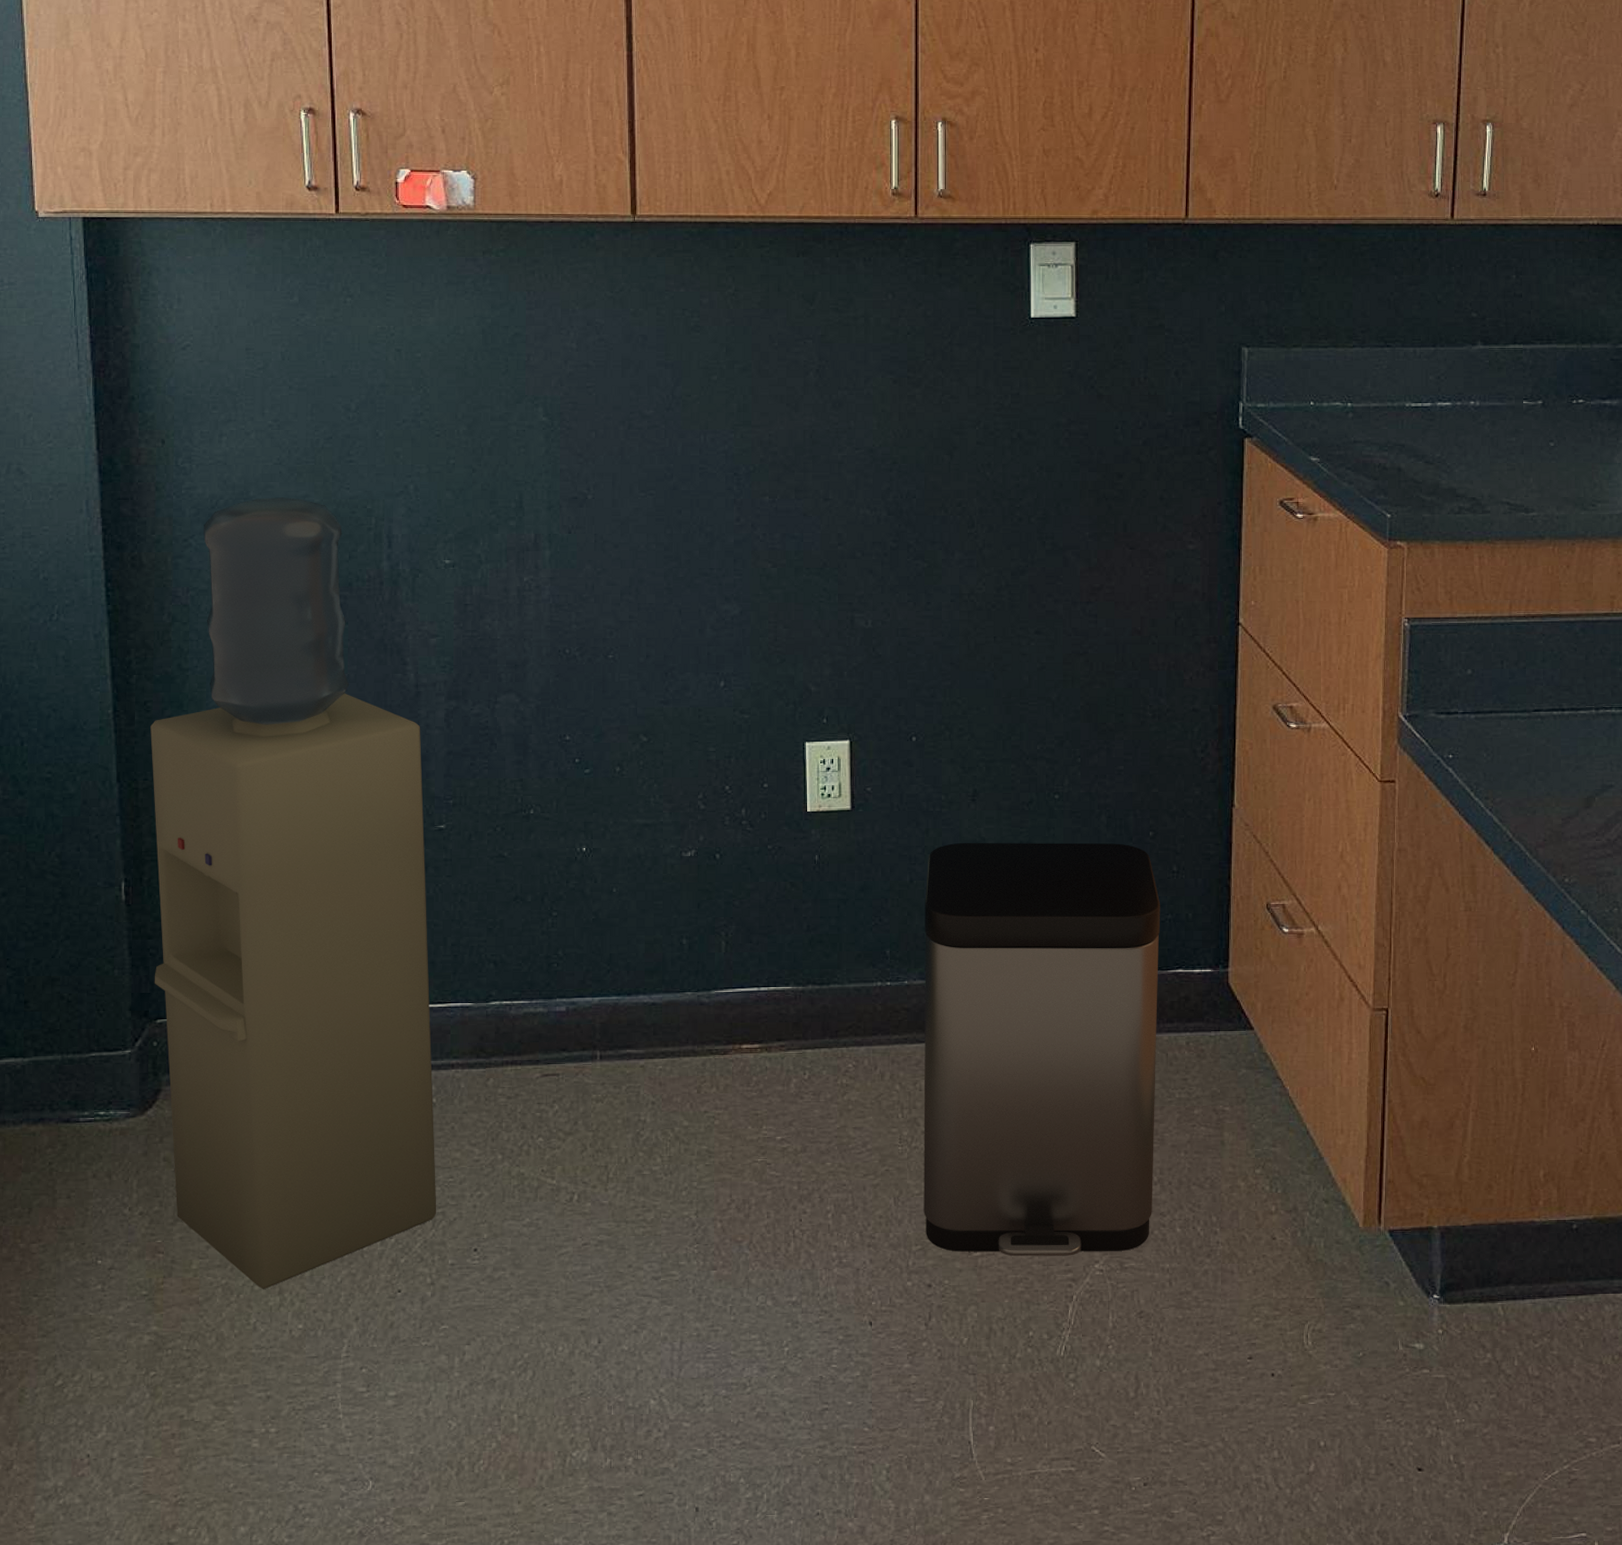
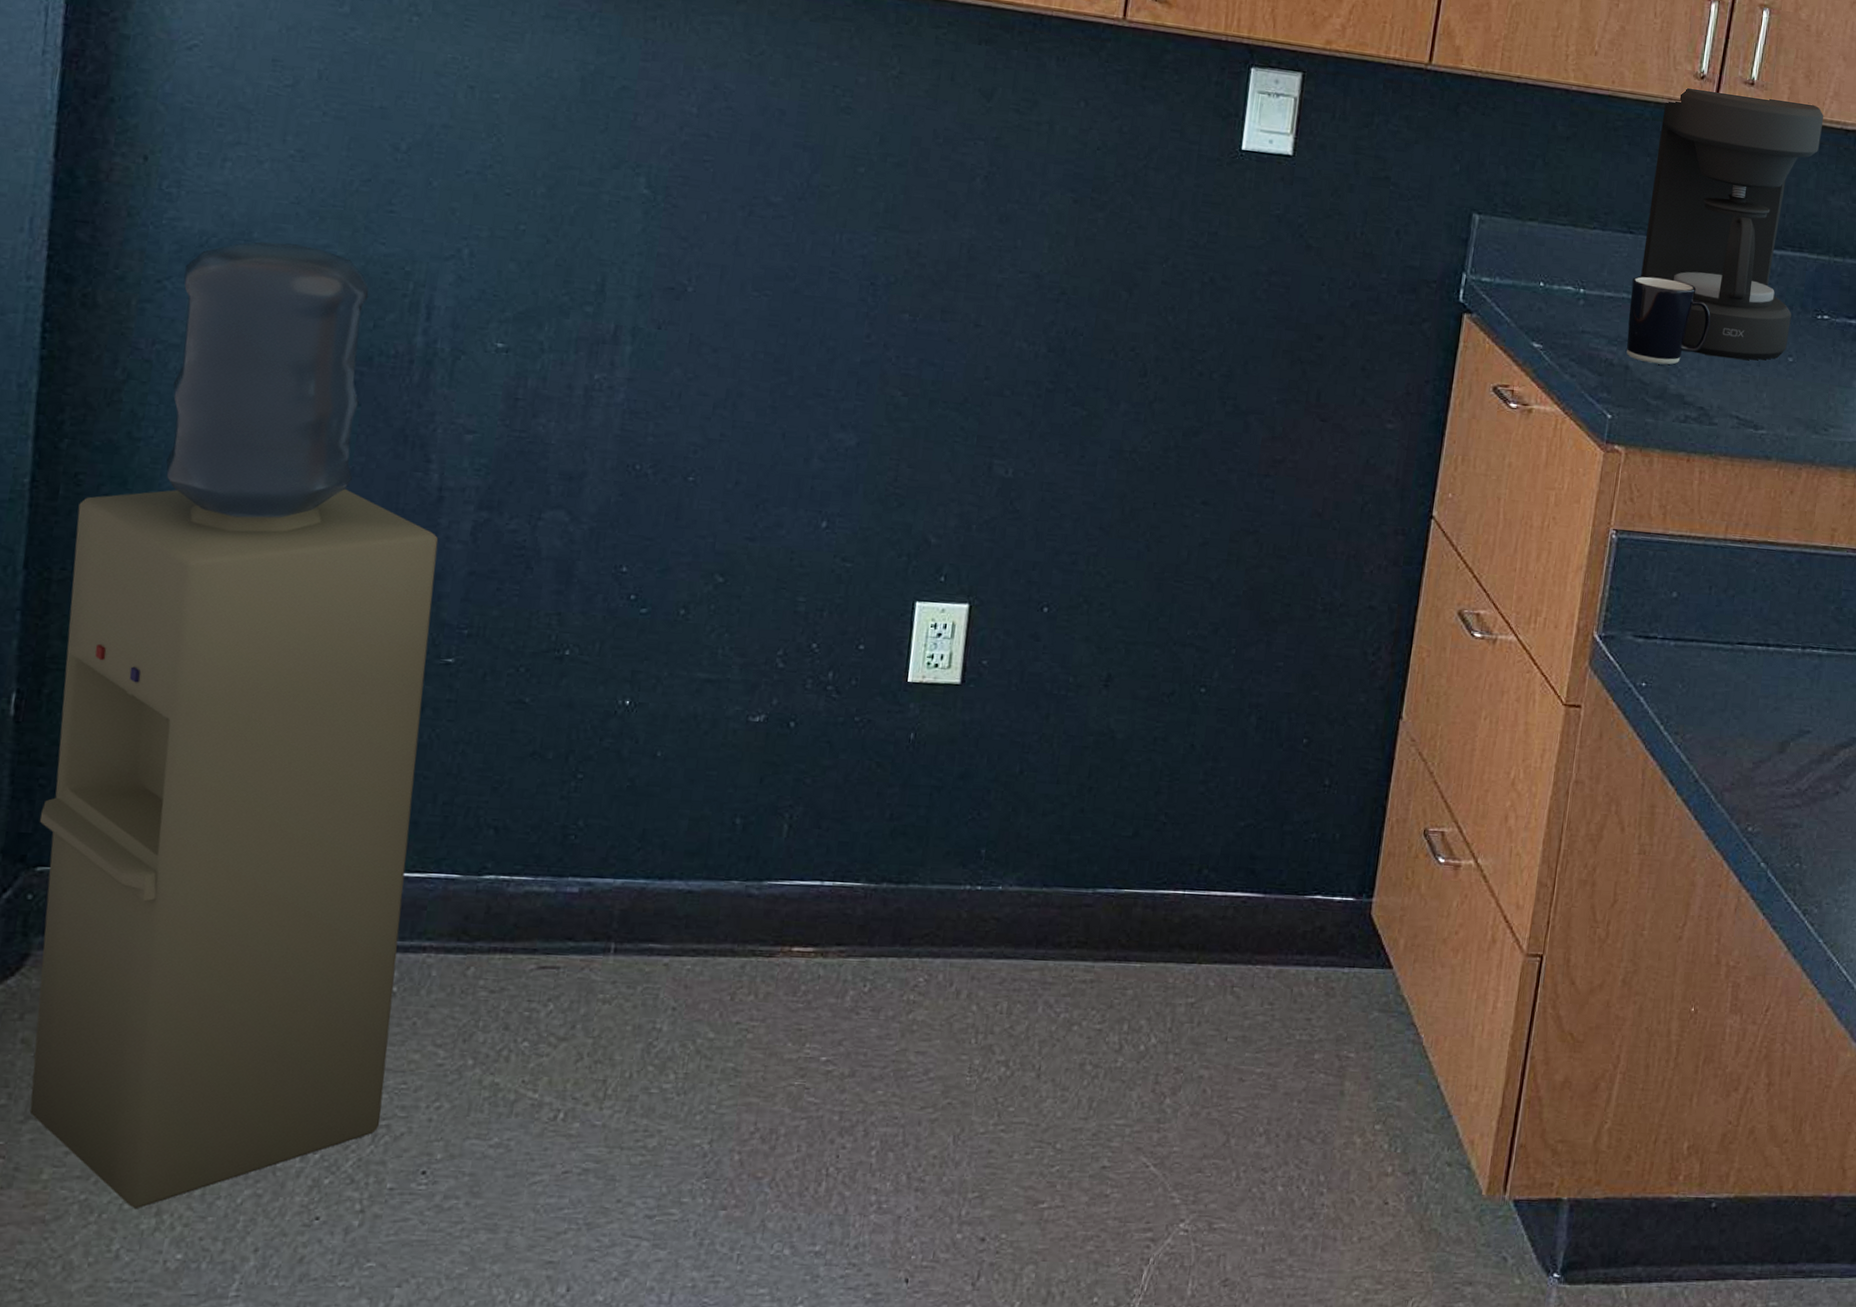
pedal bin: present [923,842,1161,1257] -> none [986,732,1306,1213]
mug: none [1394,384,1473,463] -> present [1626,276,1711,365]
coffee maker: none [1402,204,1556,450] -> present [1641,88,1824,360]

